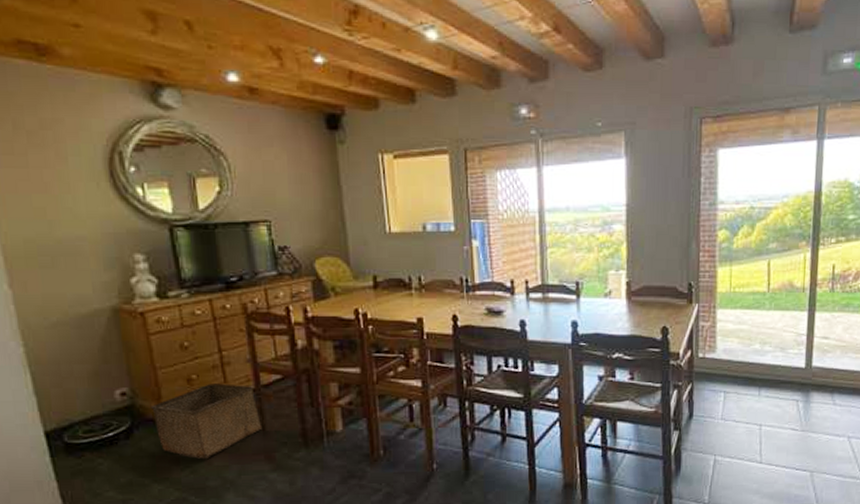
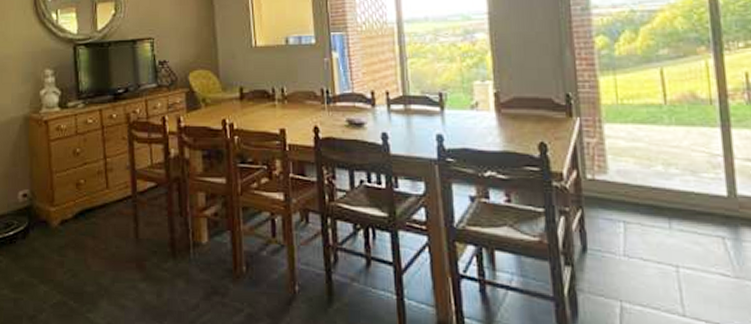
storage bin: present [150,383,263,459] -> none [45,189,136,263]

